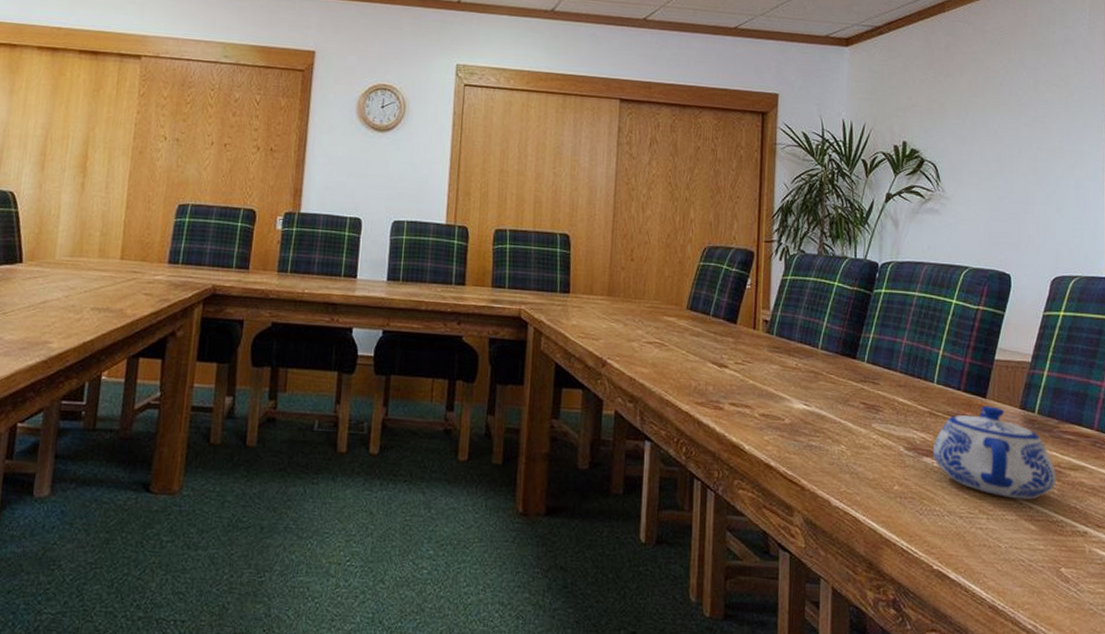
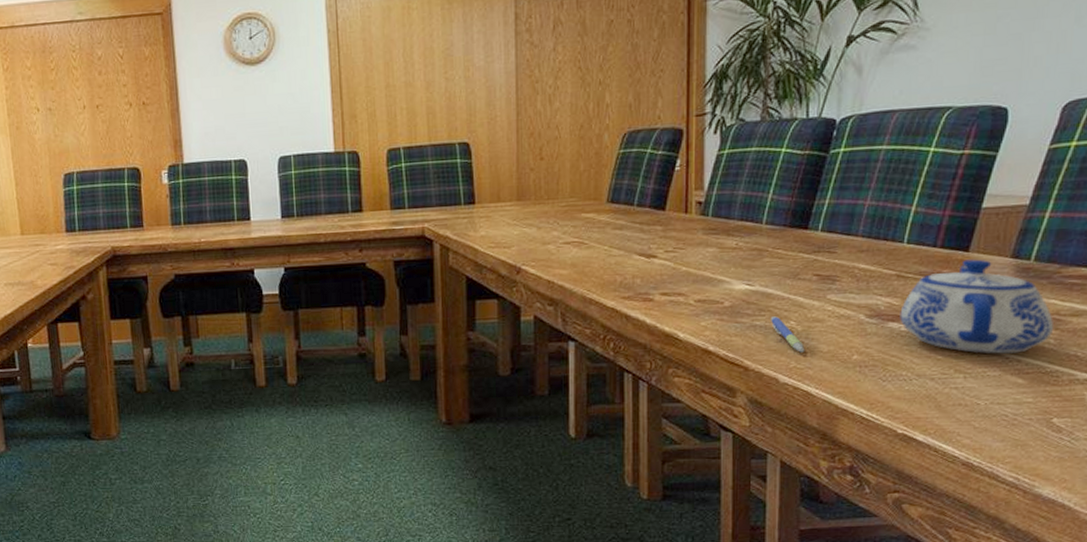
pen: none [825,438,853,477] -> present [771,316,804,352]

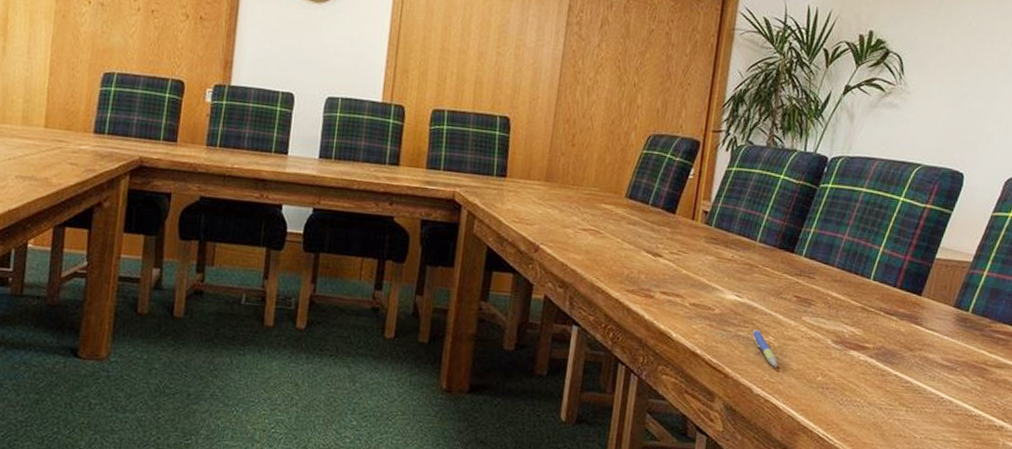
teapot: present [900,259,1053,354] -> none [860,303,981,395]

